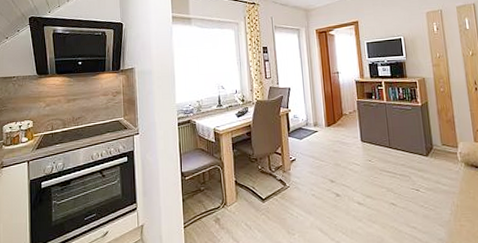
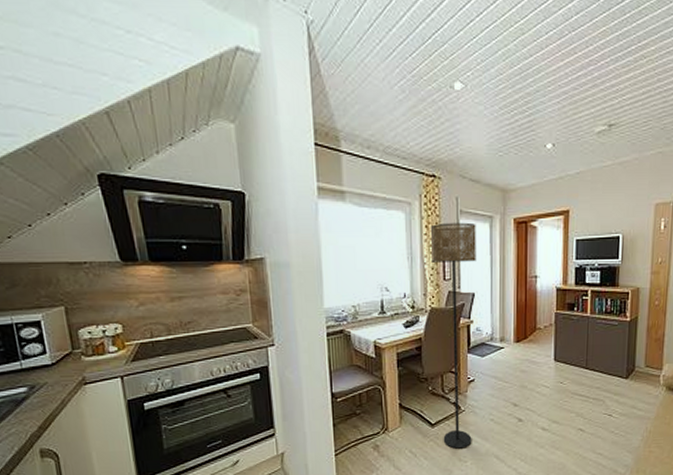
floor lamp: none [253,34,298,222] -> present [430,222,476,449]

